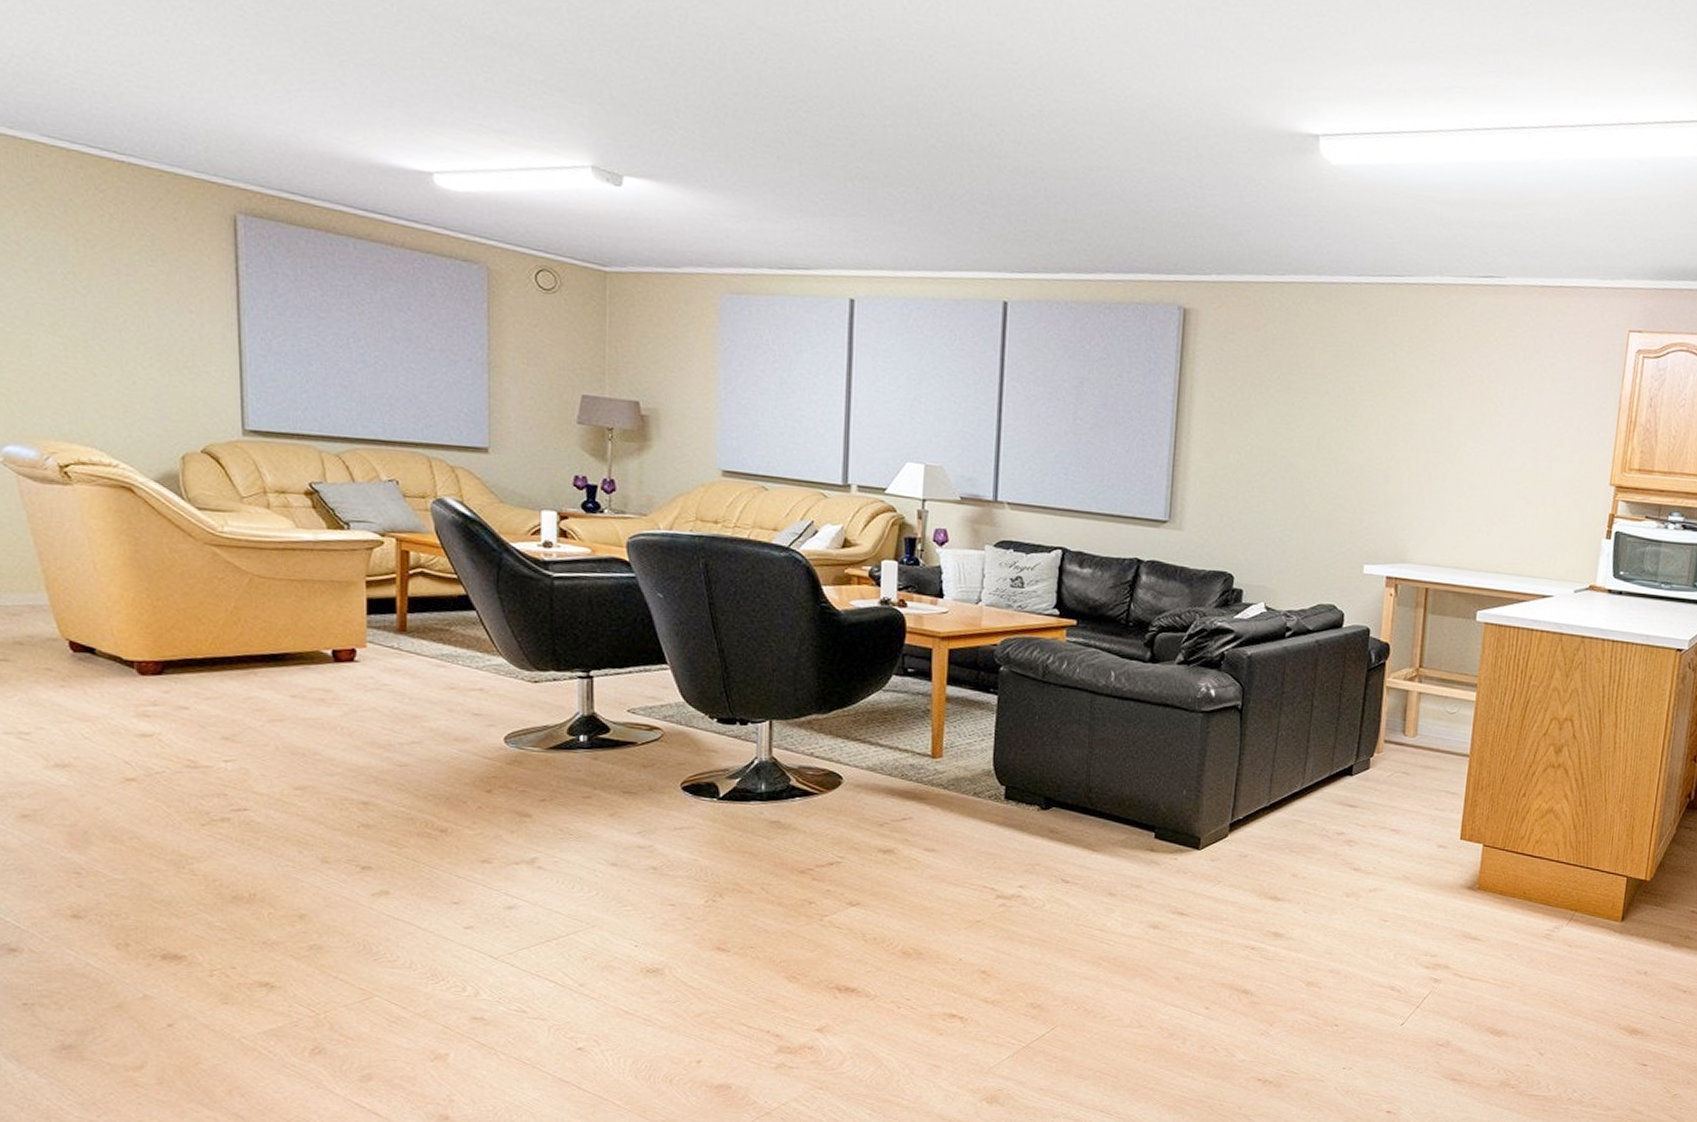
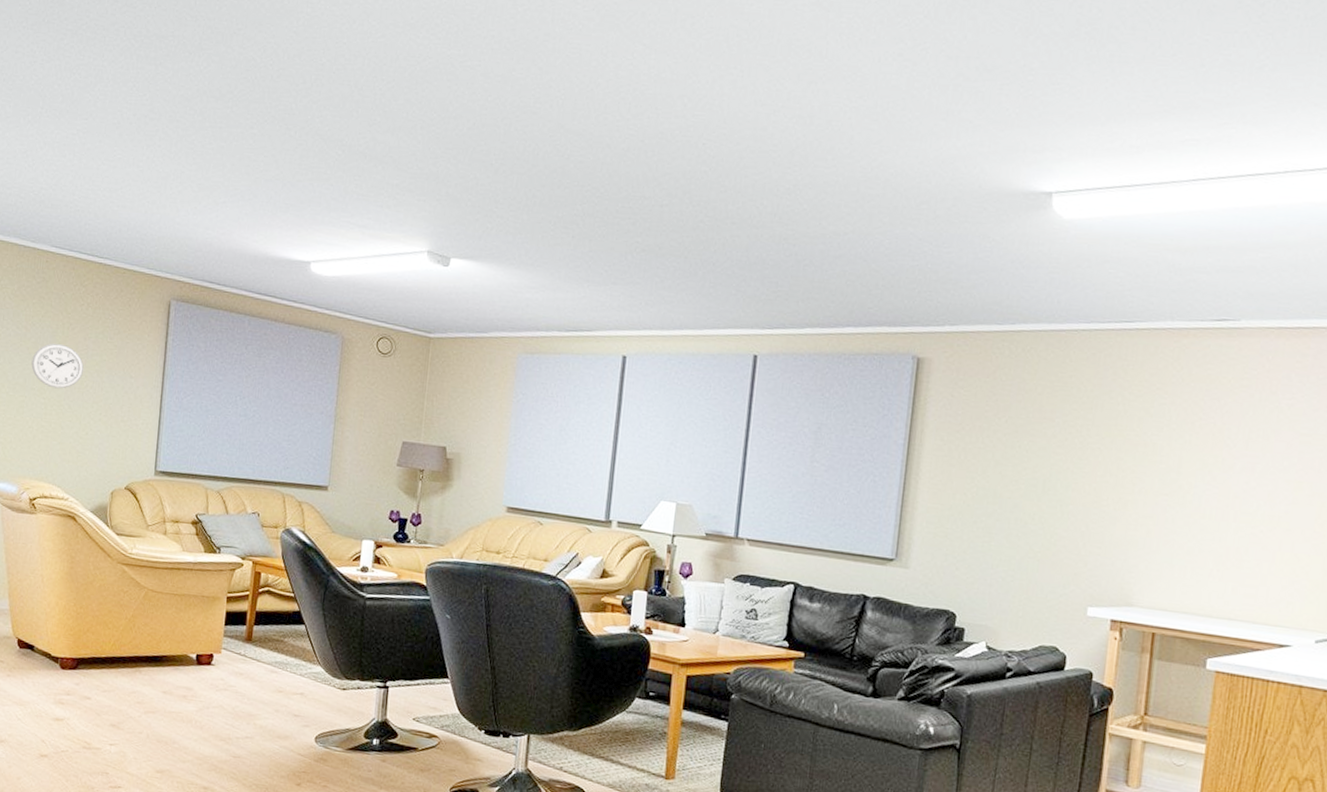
wall clock: none [33,265,116,325] -> present [31,343,84,389]

